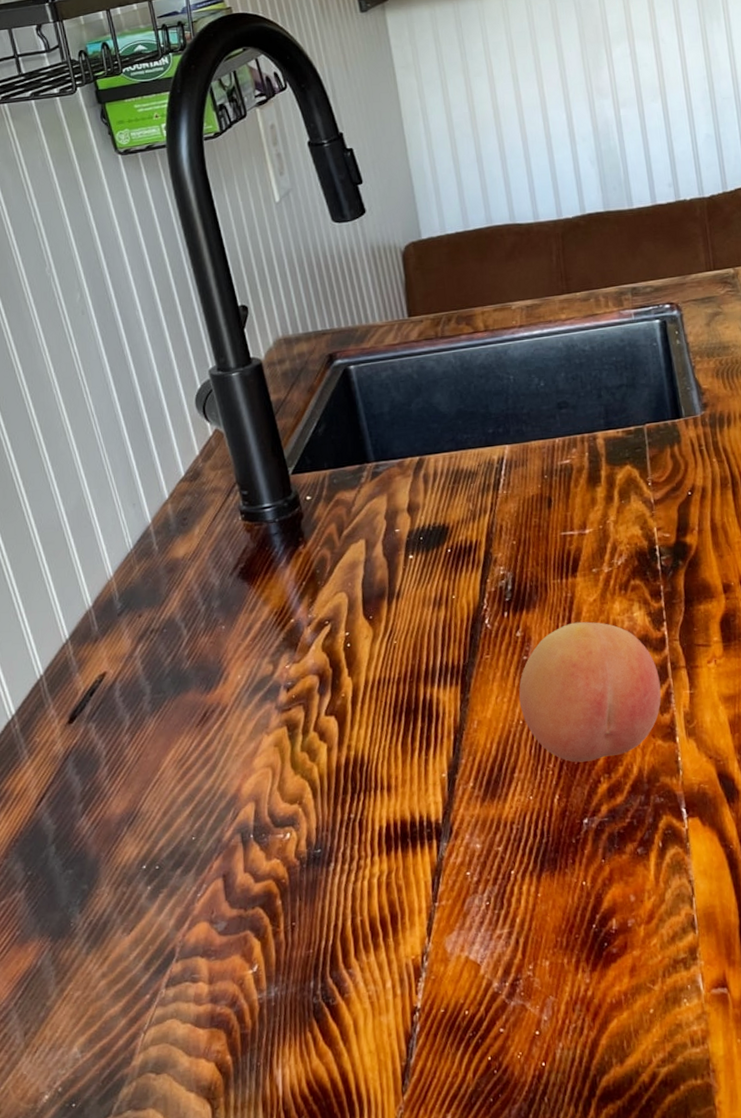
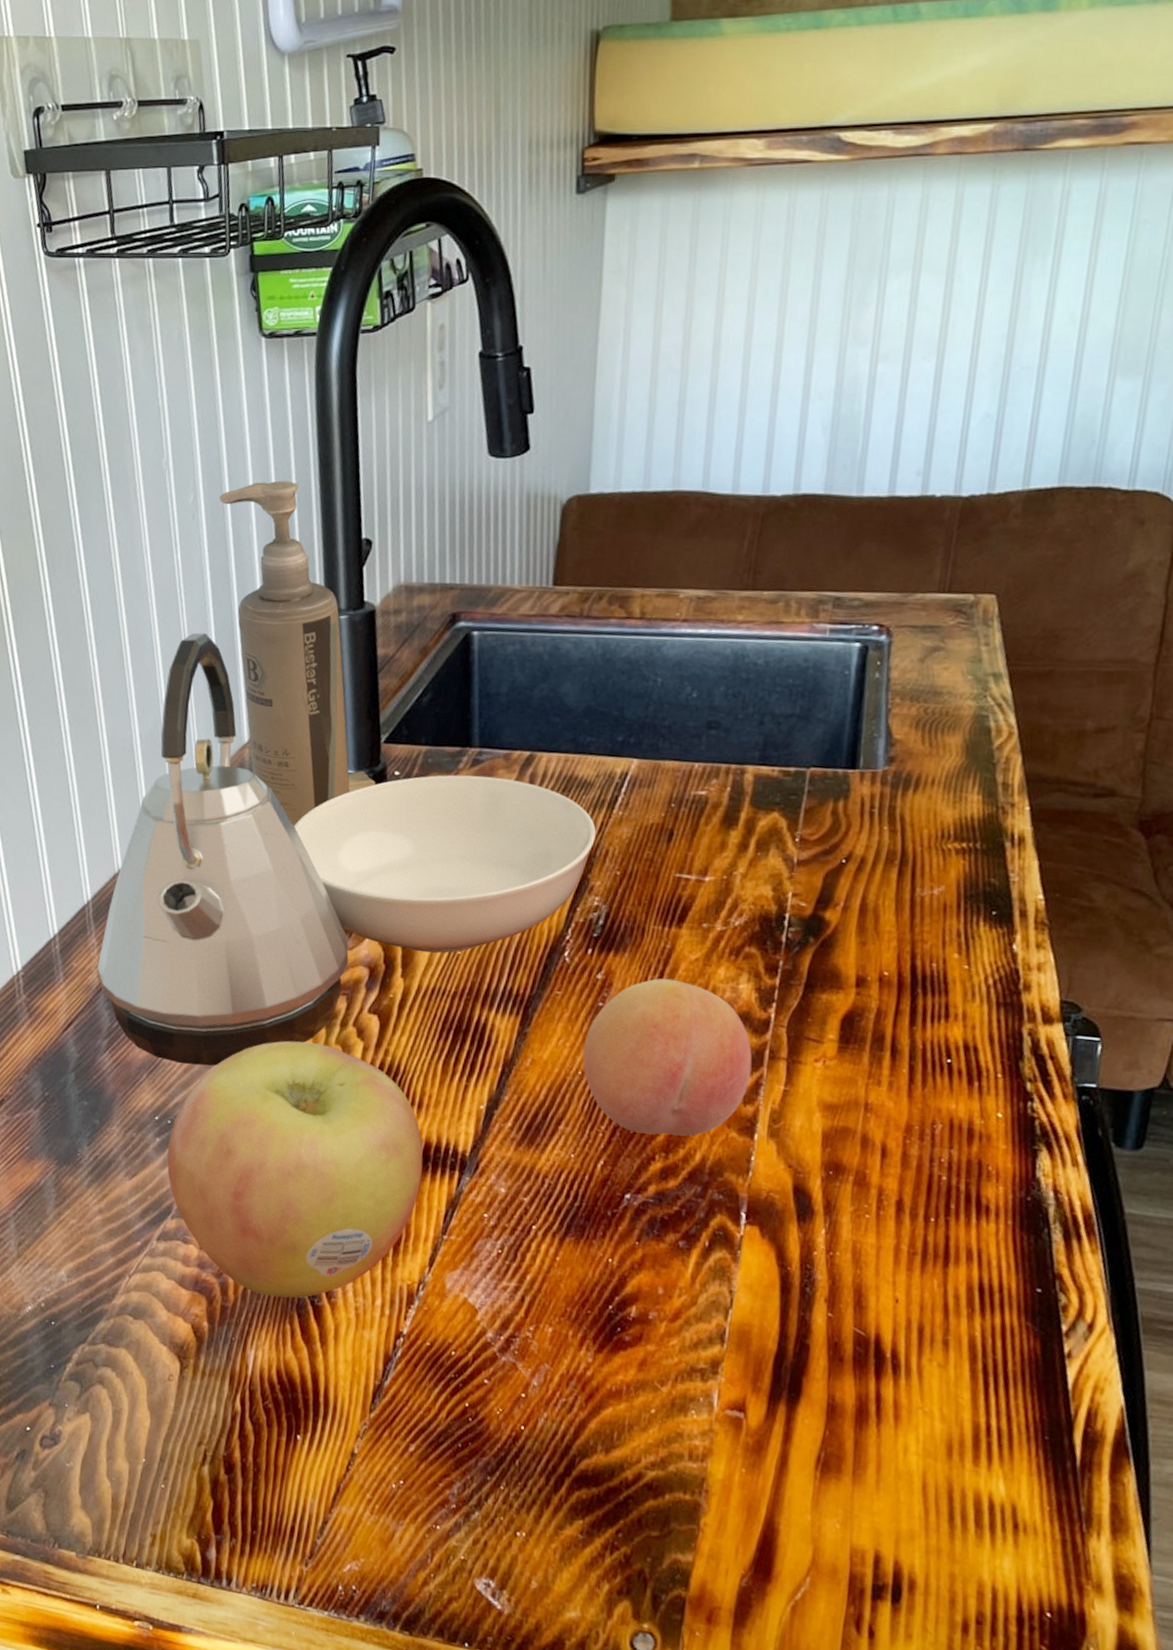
kettle: none [60,410,299,809] -> present [97,633,349,1066]
soap dispenser: none [104,269,291,564] -> present [219,480,375,826]
apple: none [160,755,405,1012] -> present [167,1040,423,1298]
bowl: none [224,482,489,651] -> present [293,774,596,953]

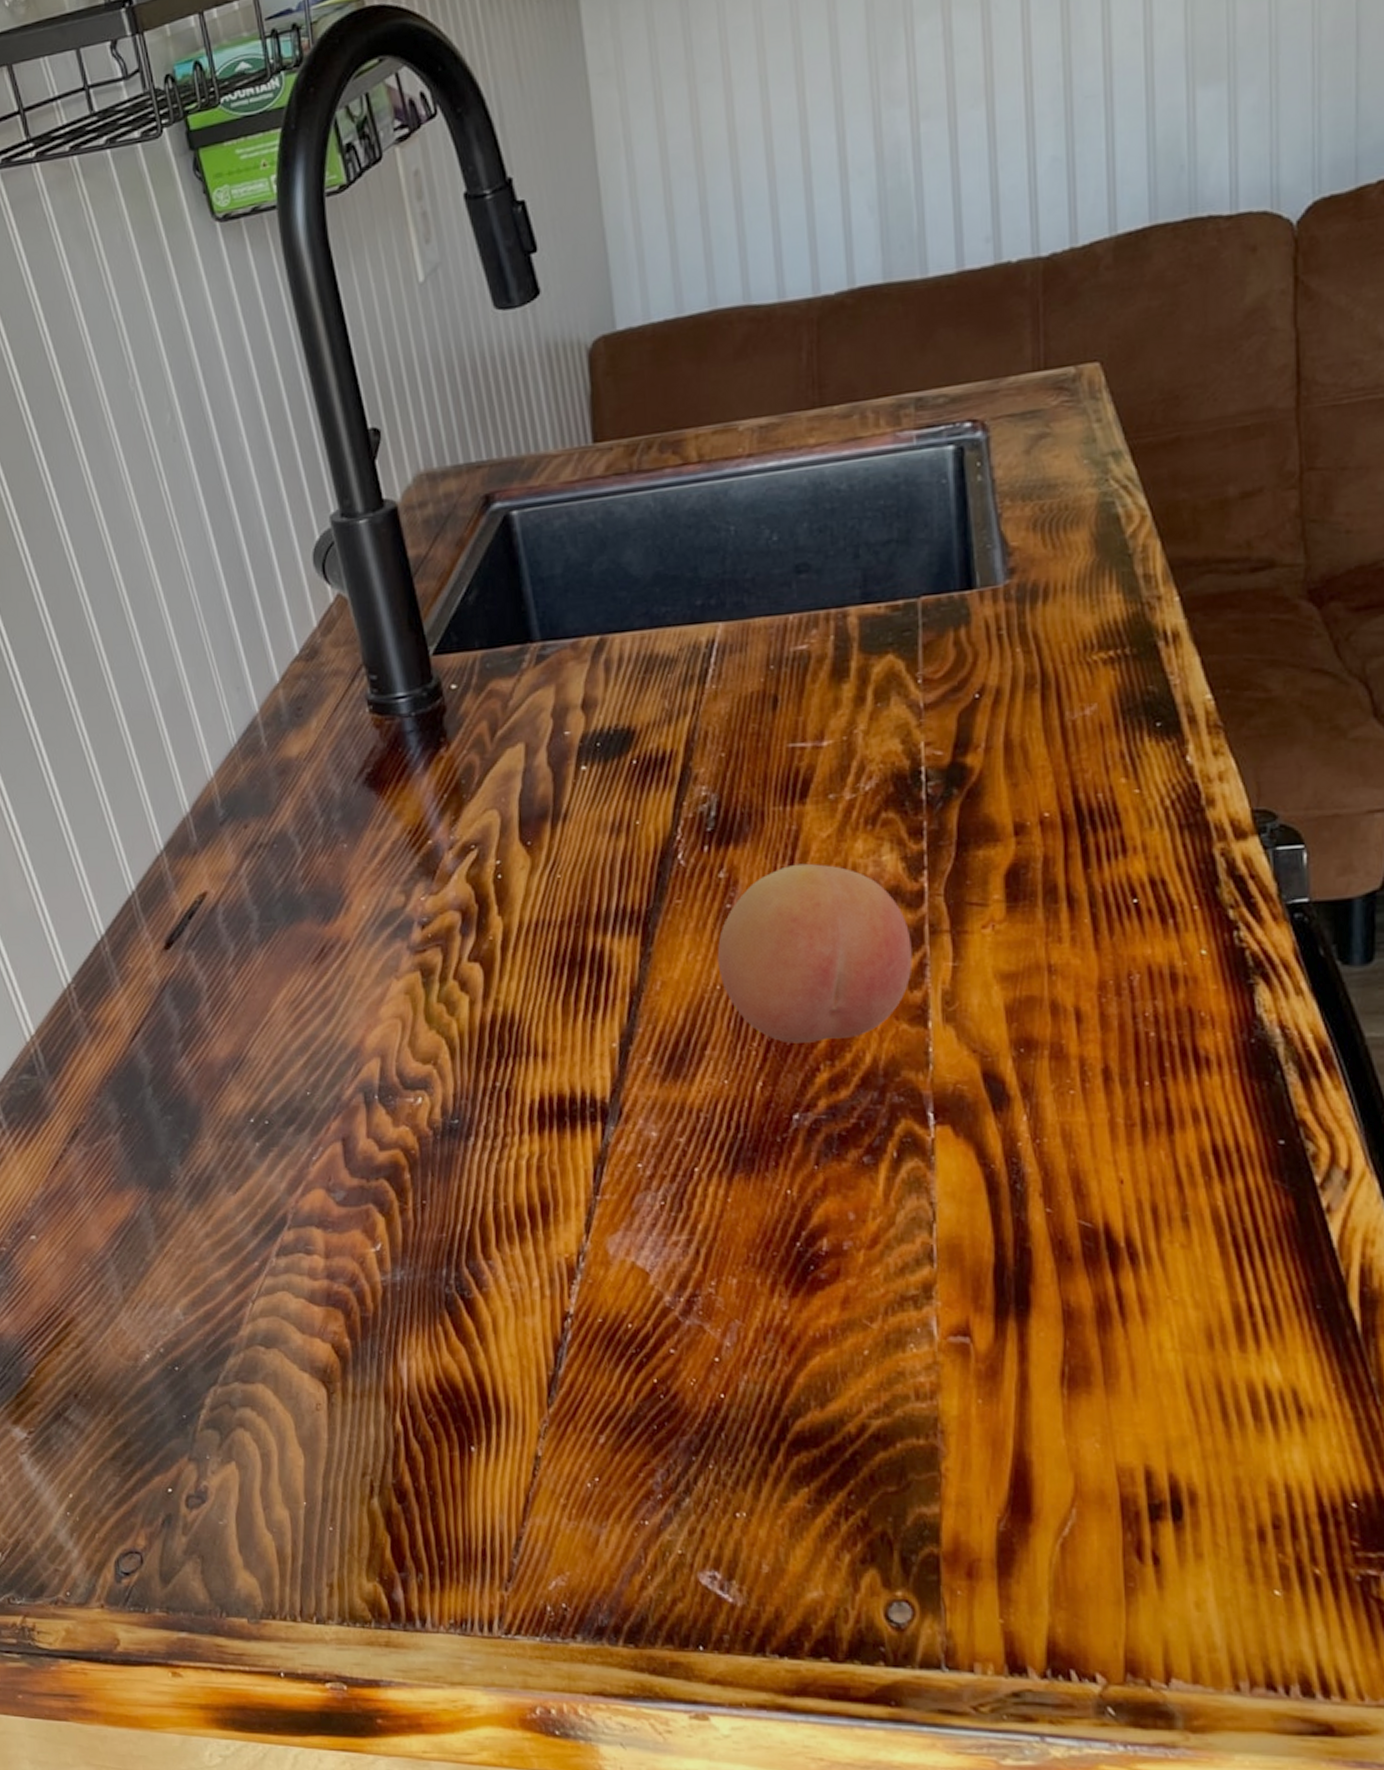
kettle: present [97,633,349,1066] -> none [155,567,436,1056]
apple: present [167,1040,423,1298] -> none [270,1005,561,1298]
soap dispenser: present [219,480,375,826] -> none [199,378,431,767]
bowl: present [293,774,596,953] -> none [347,670,691,883]

